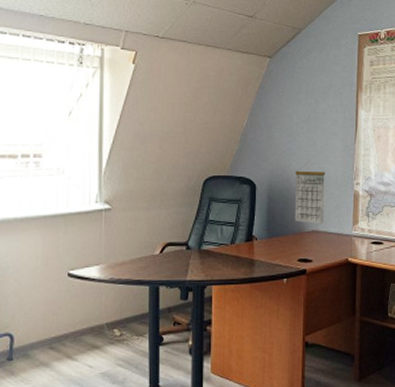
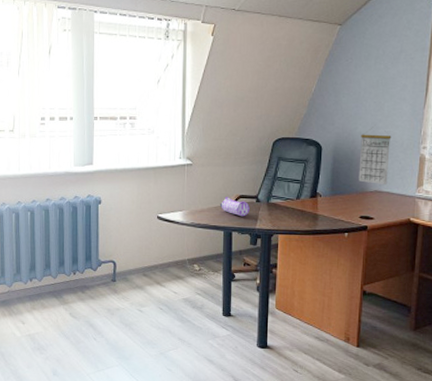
pencil case: none [144,245,179,268] -> present [219,197,250,217]

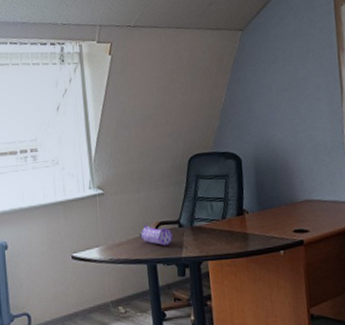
calendar: present [358,134,392,186] -> none [281,139,317,193]

